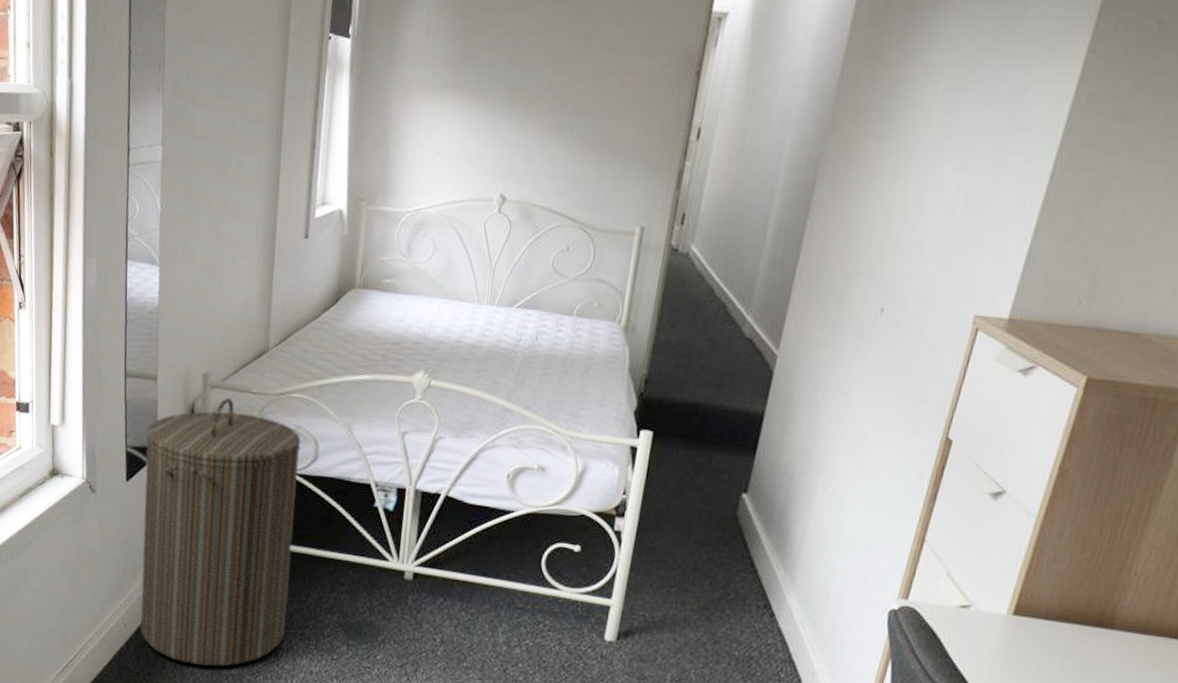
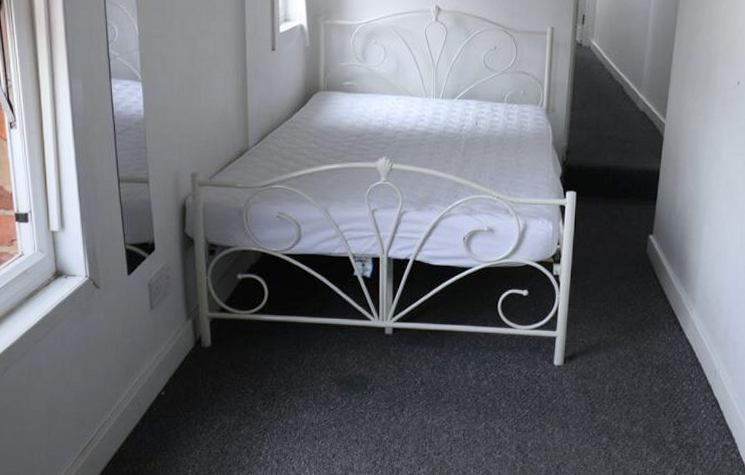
laundry hamper: present [140,397,301,667] -> none [142,193,286,431]

